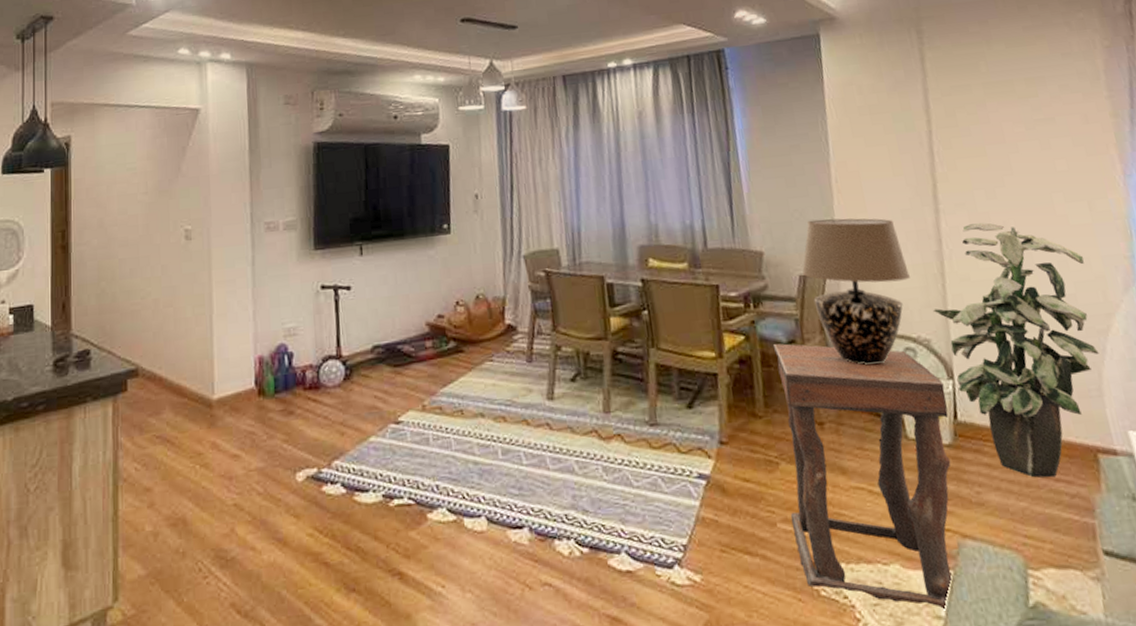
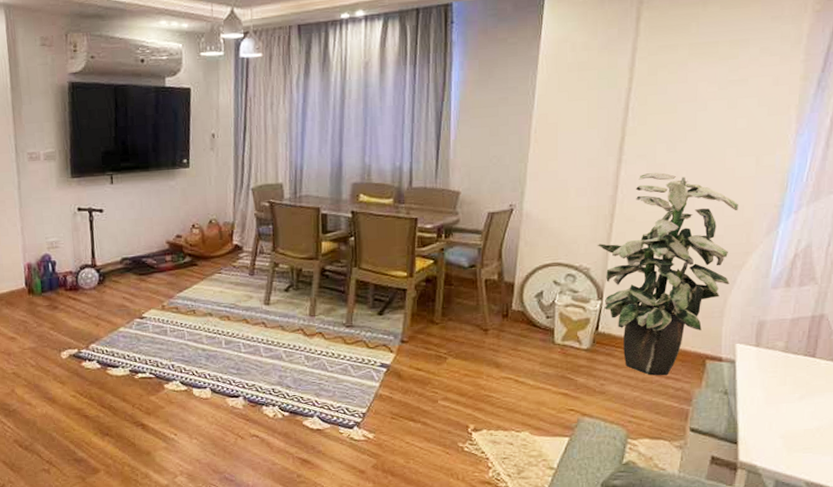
side table: present [772,343,955,612] -> none [449,267,593,465]
table lamp: present [802,218,910,365] -> none [490,165,583,287]

